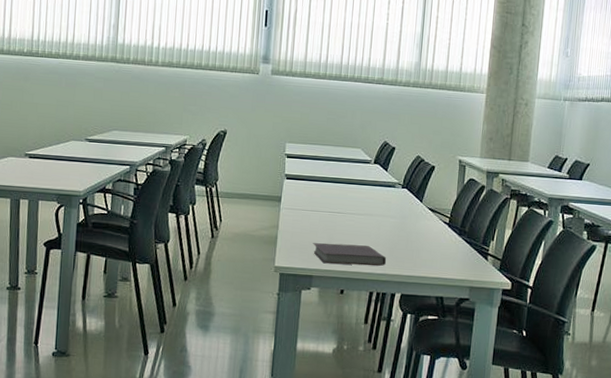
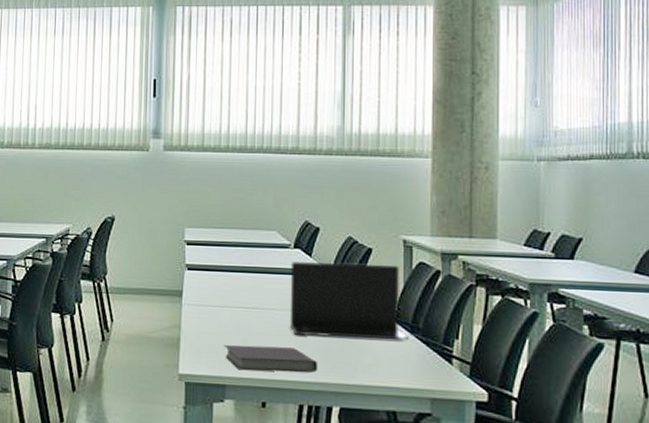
laptop: none [366,175,457,242] -> present [289,262,409,341]

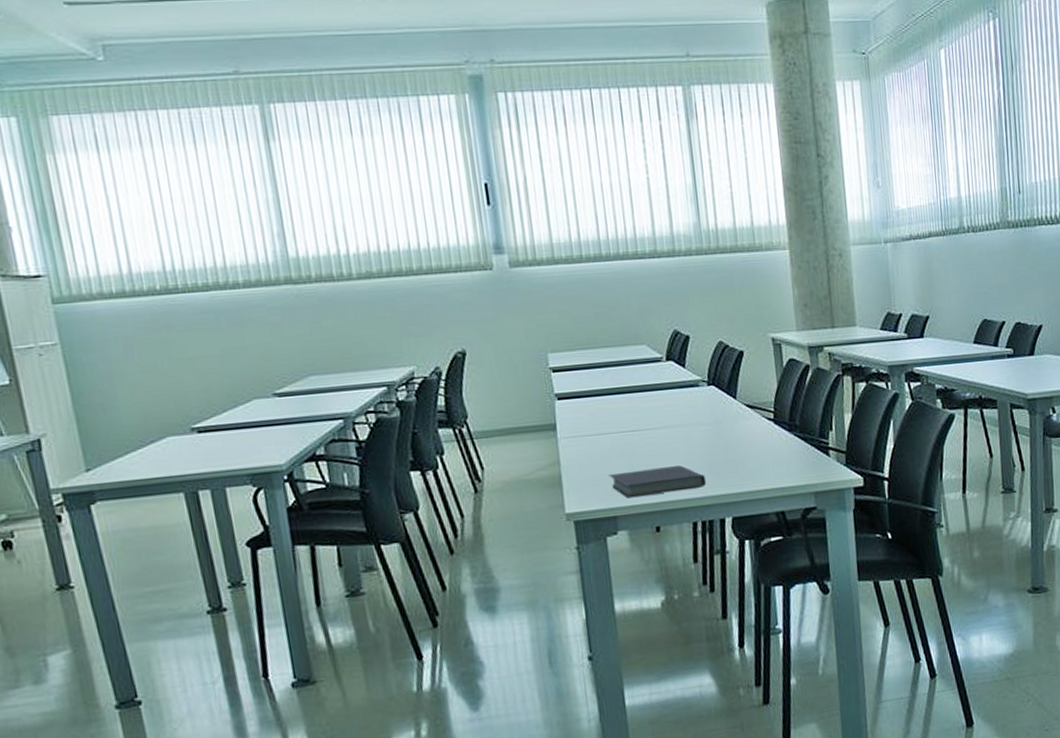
laptop: present [289,262,409,341] -> none [665,365,788,453]

